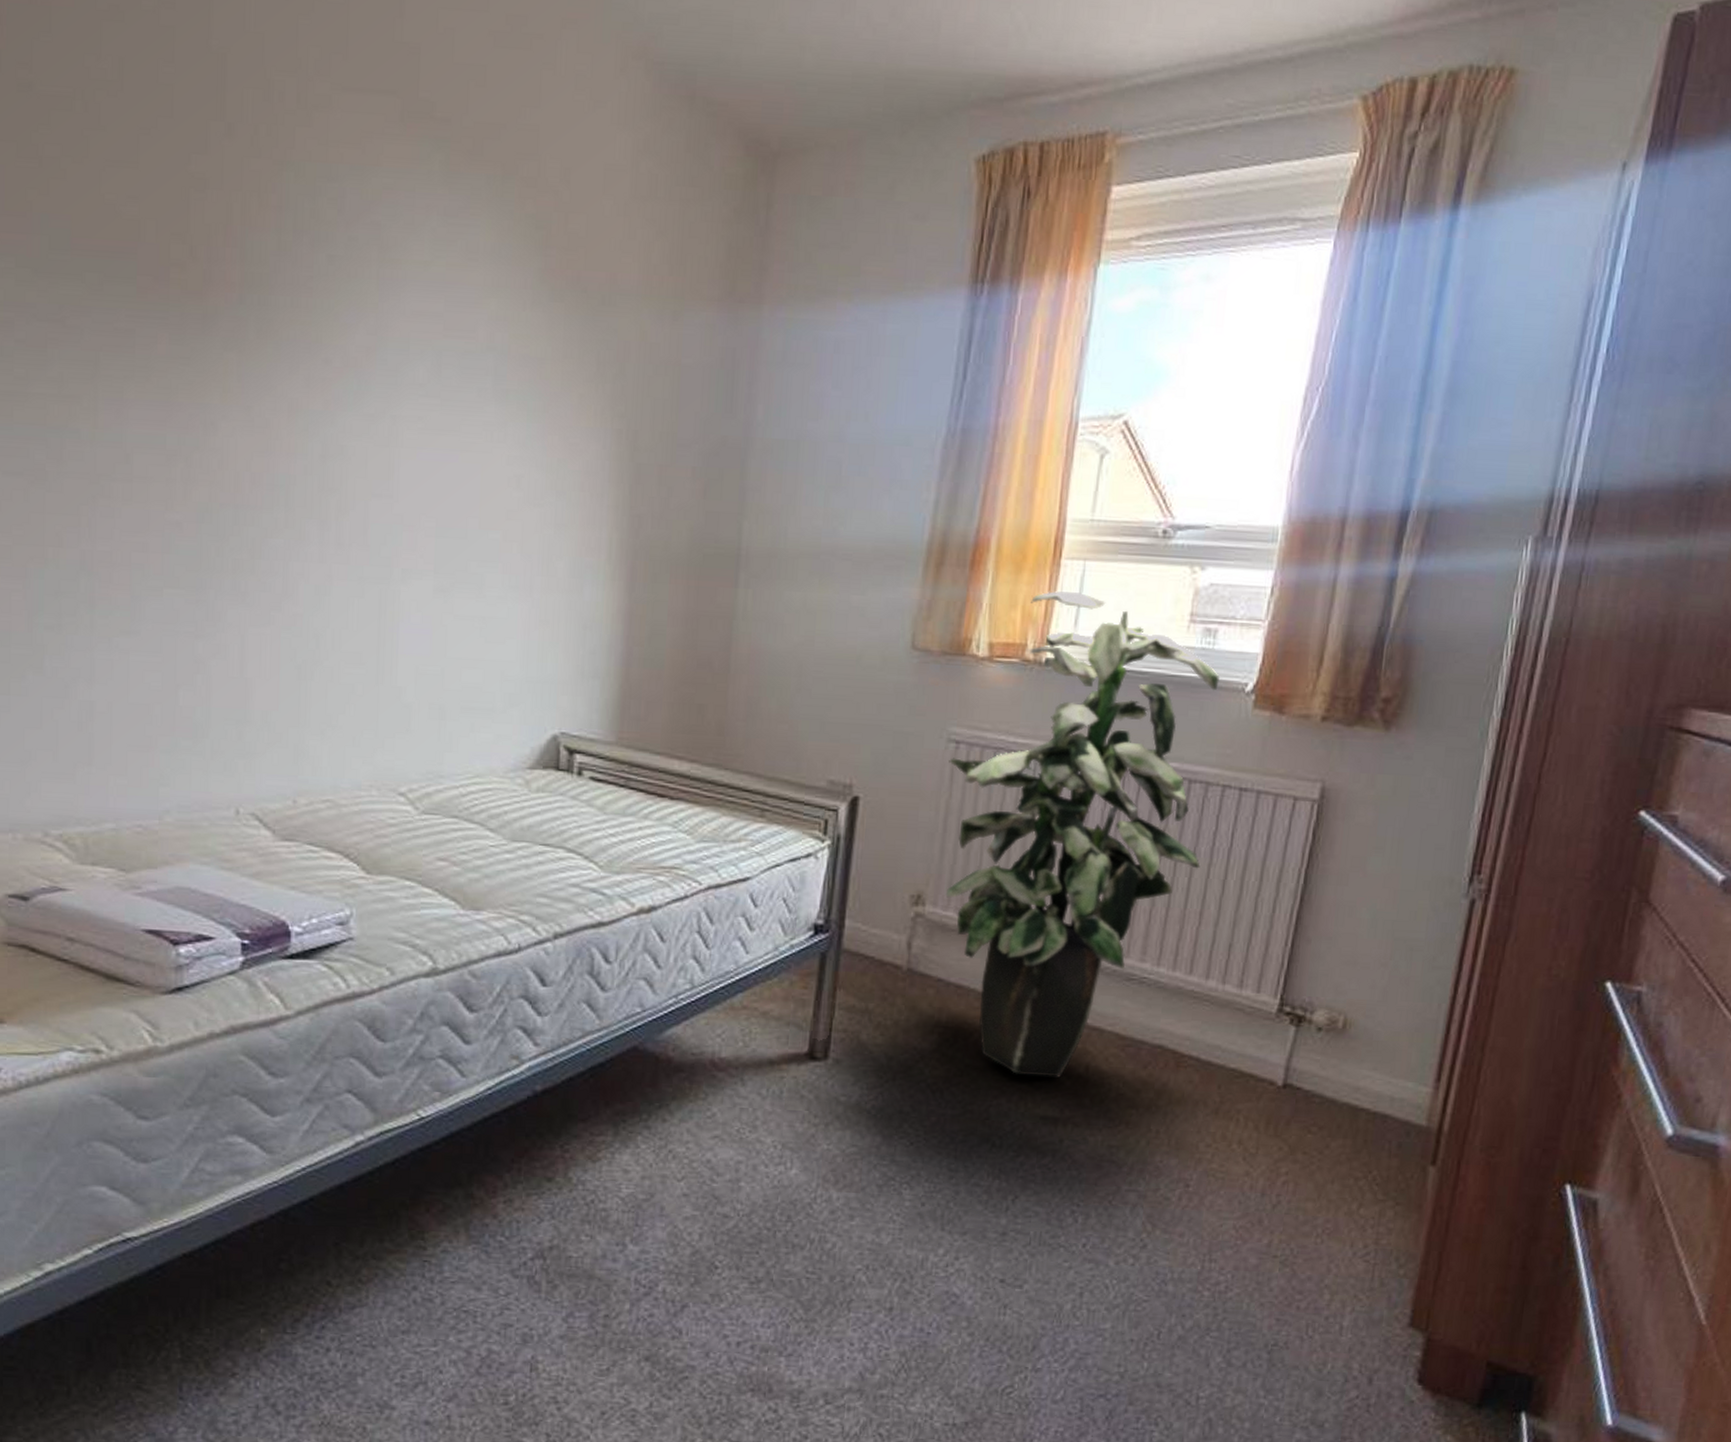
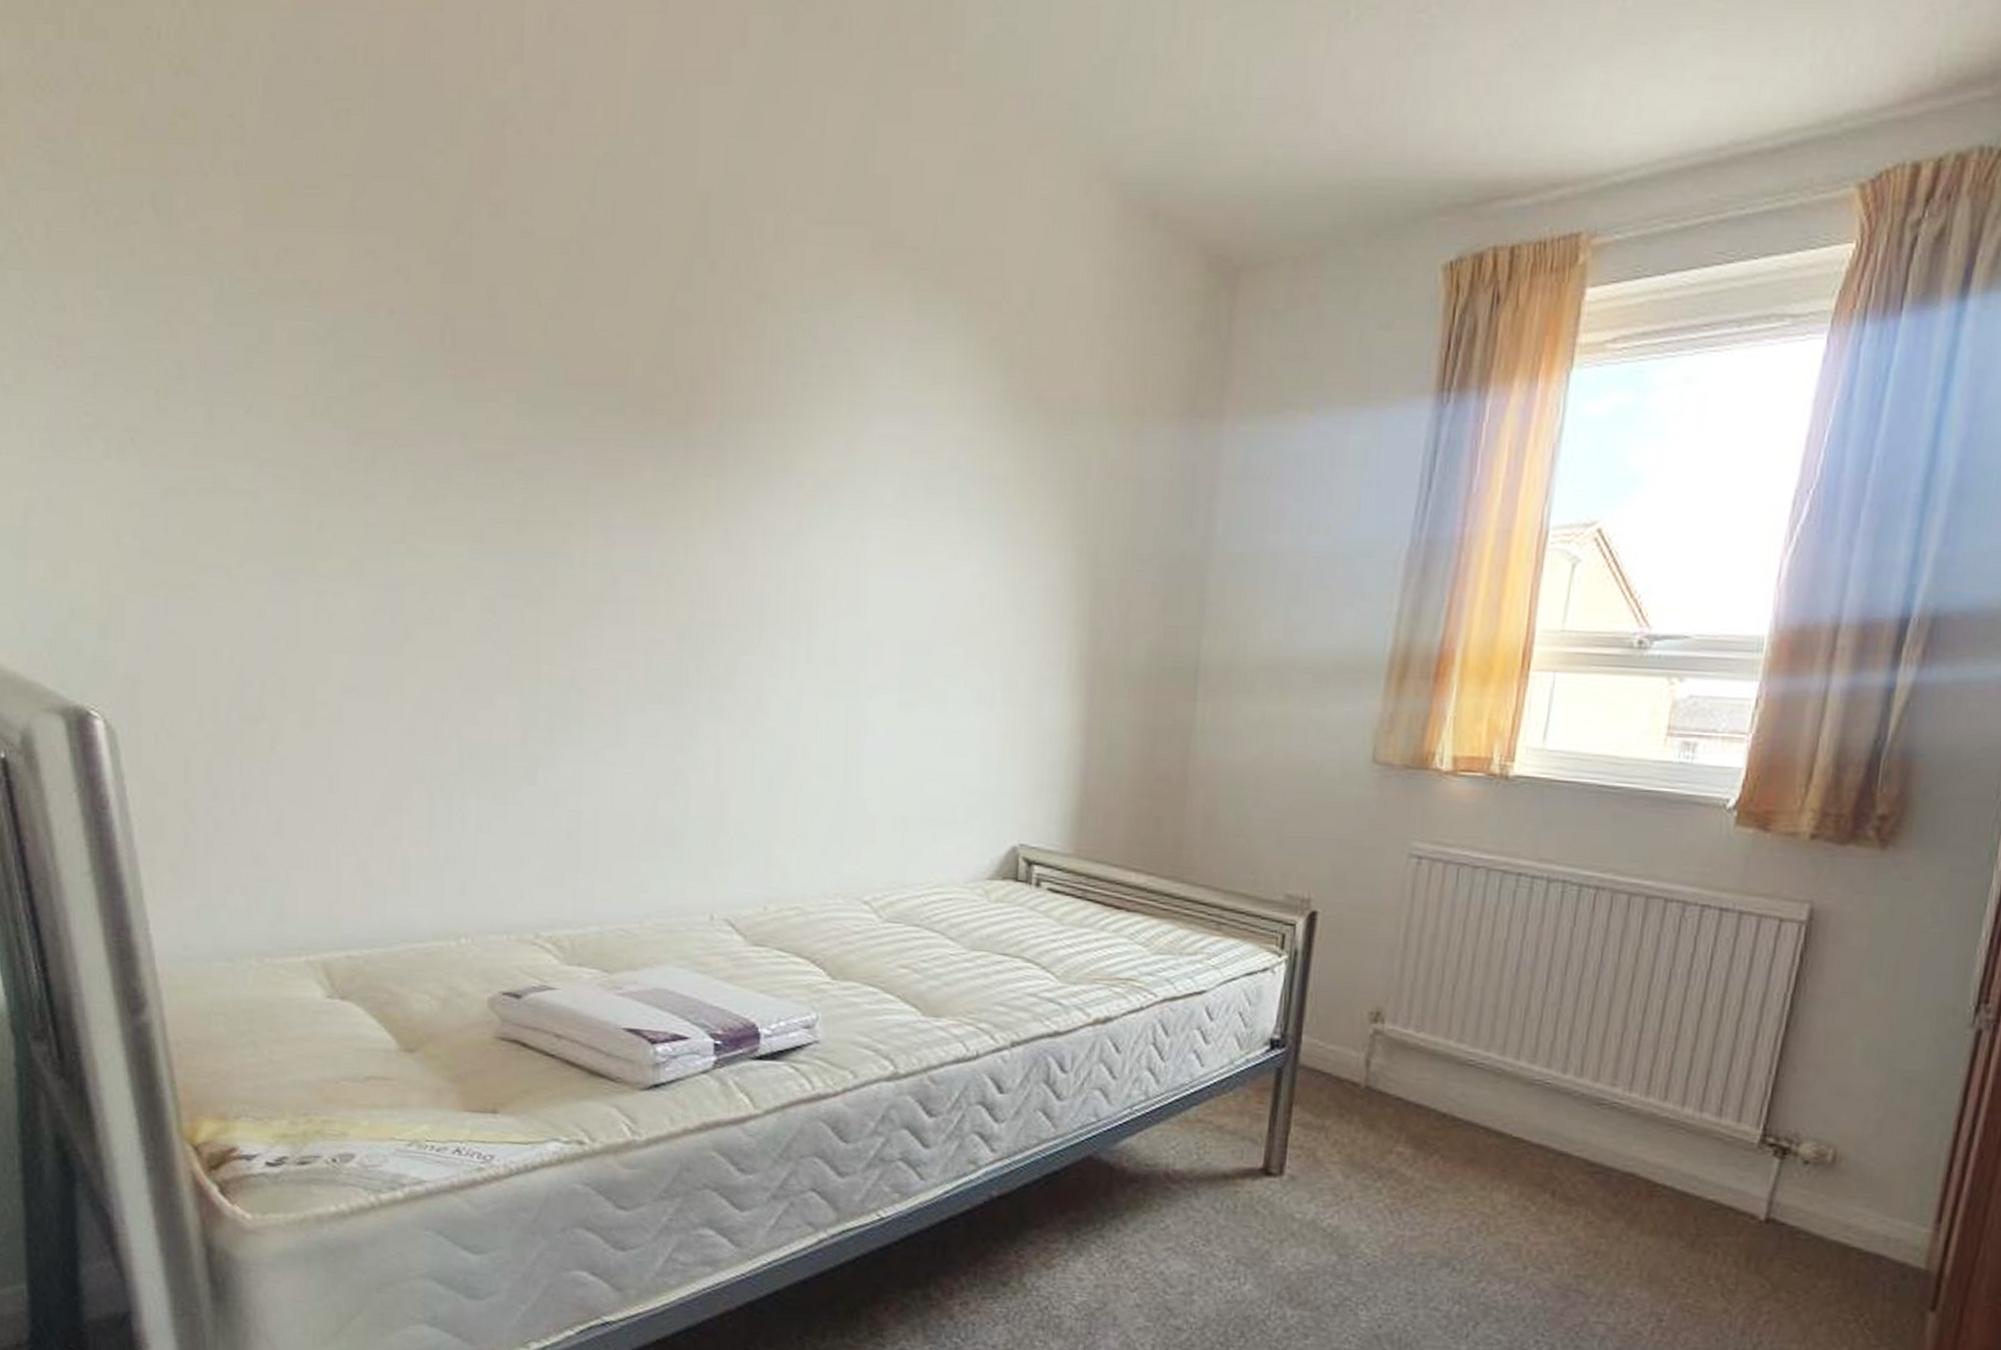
indoor plant: present [946,590,1220,1078] -> none [1407,703,1699,1203]

